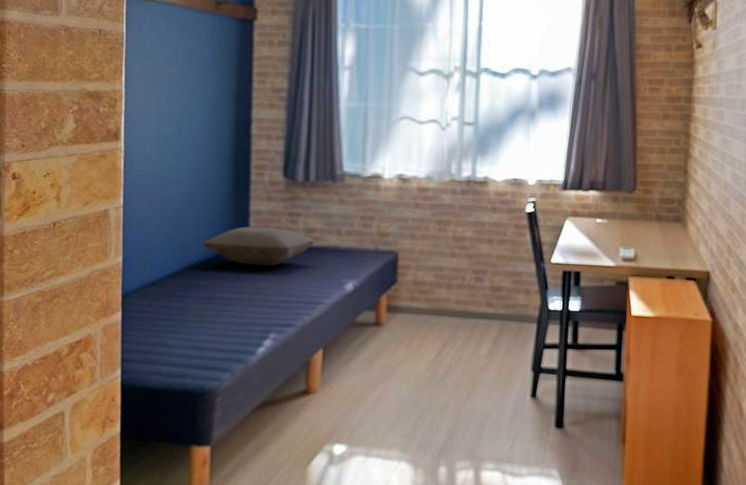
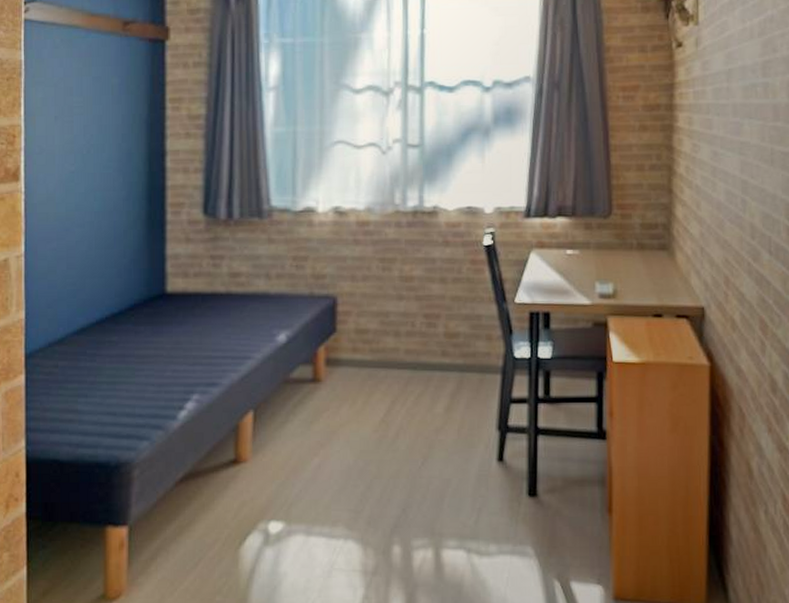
pillow: present [202,226,315,266] -> none [113,272,241,317]

